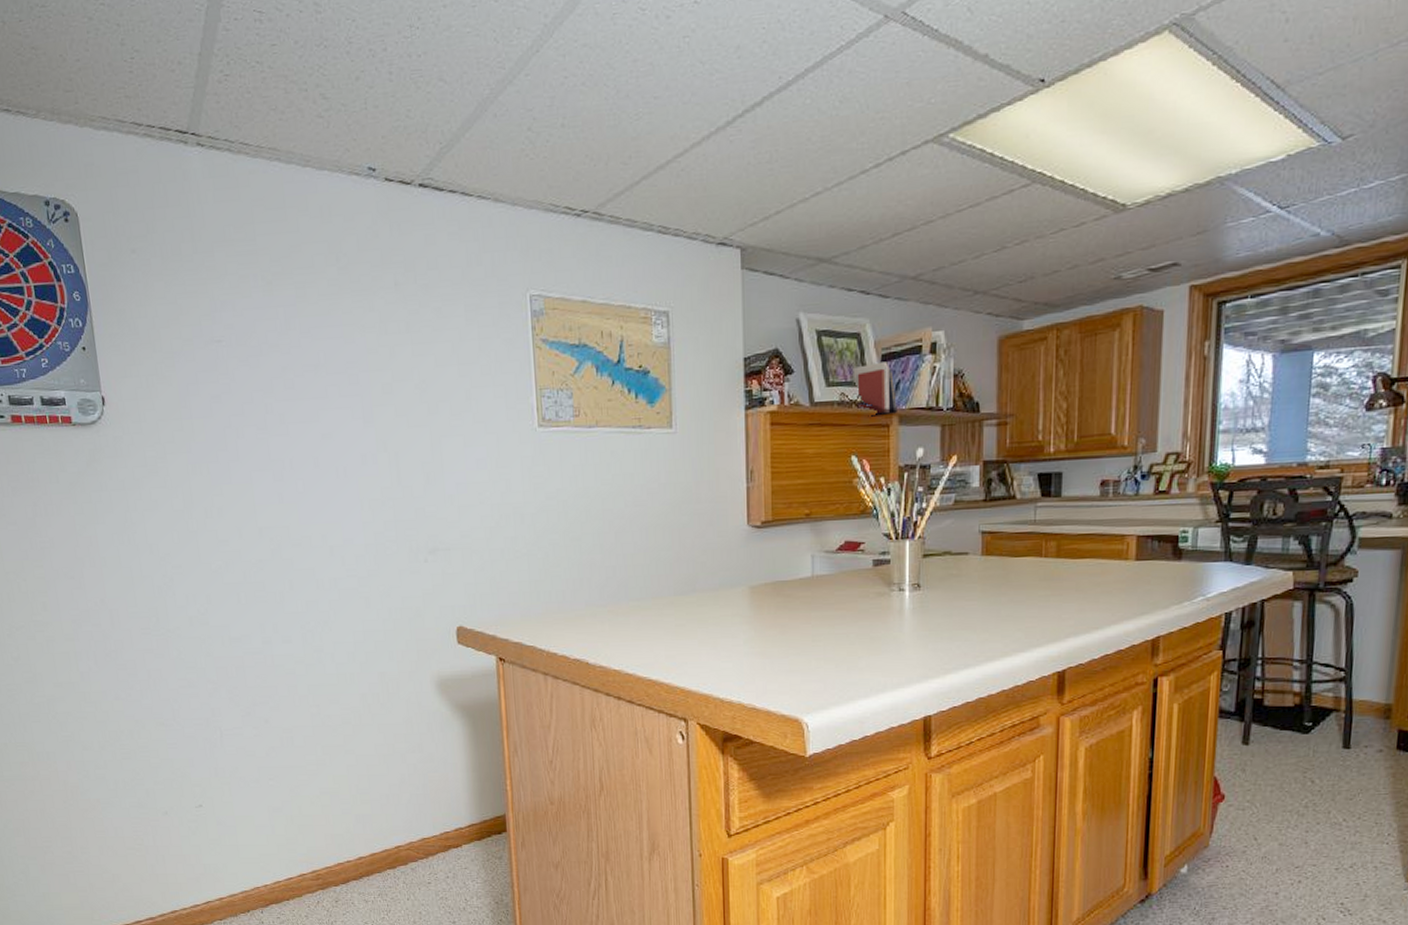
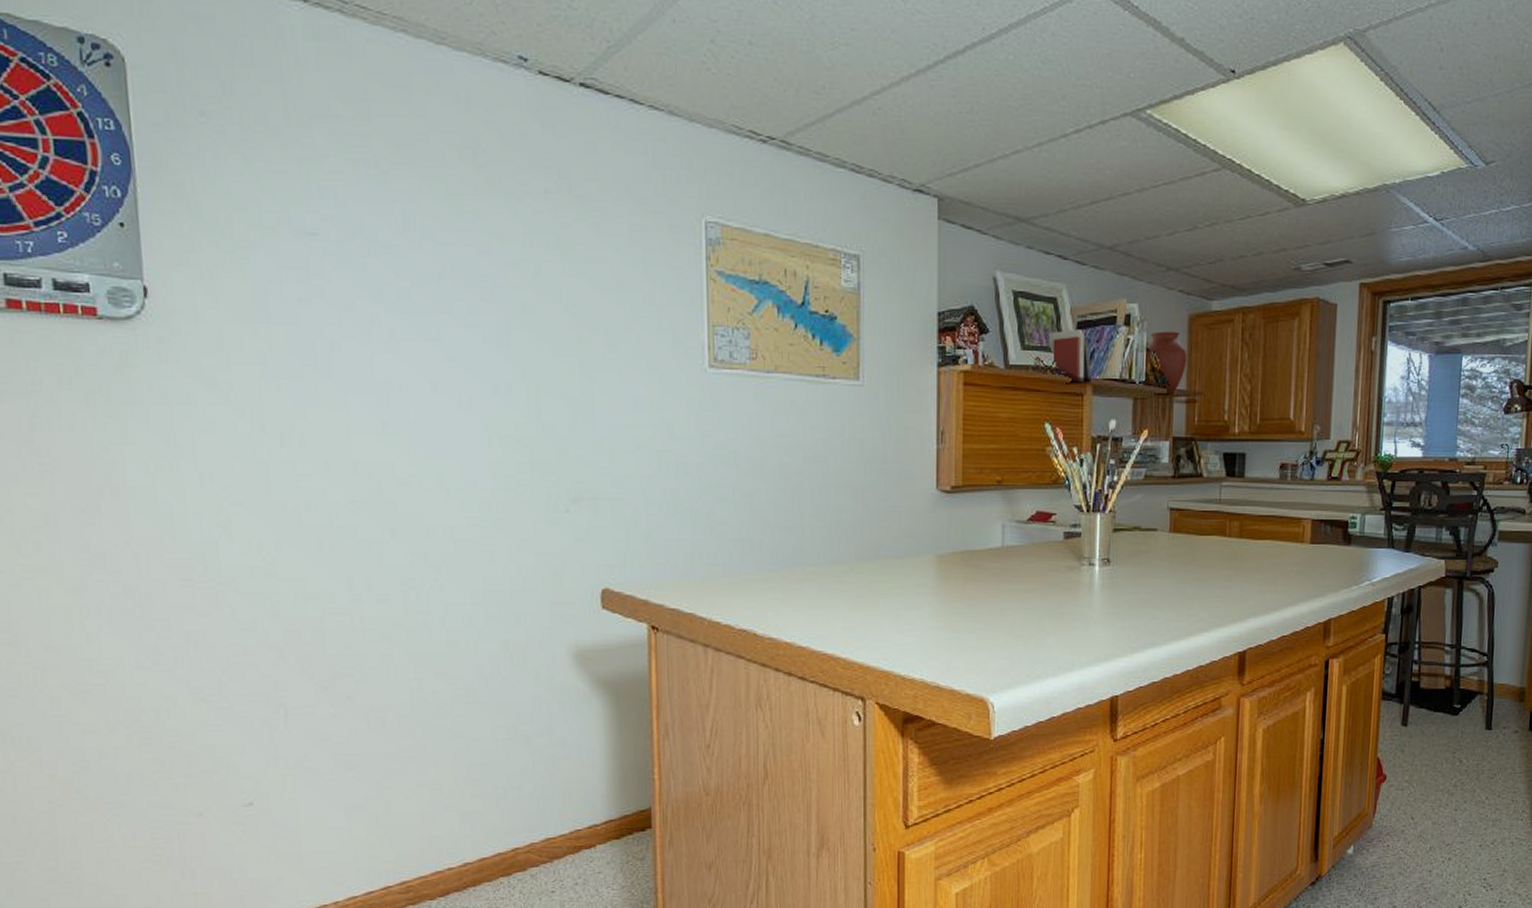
vase: none [952,355,997,422] -> present [1145,331,1187,397]

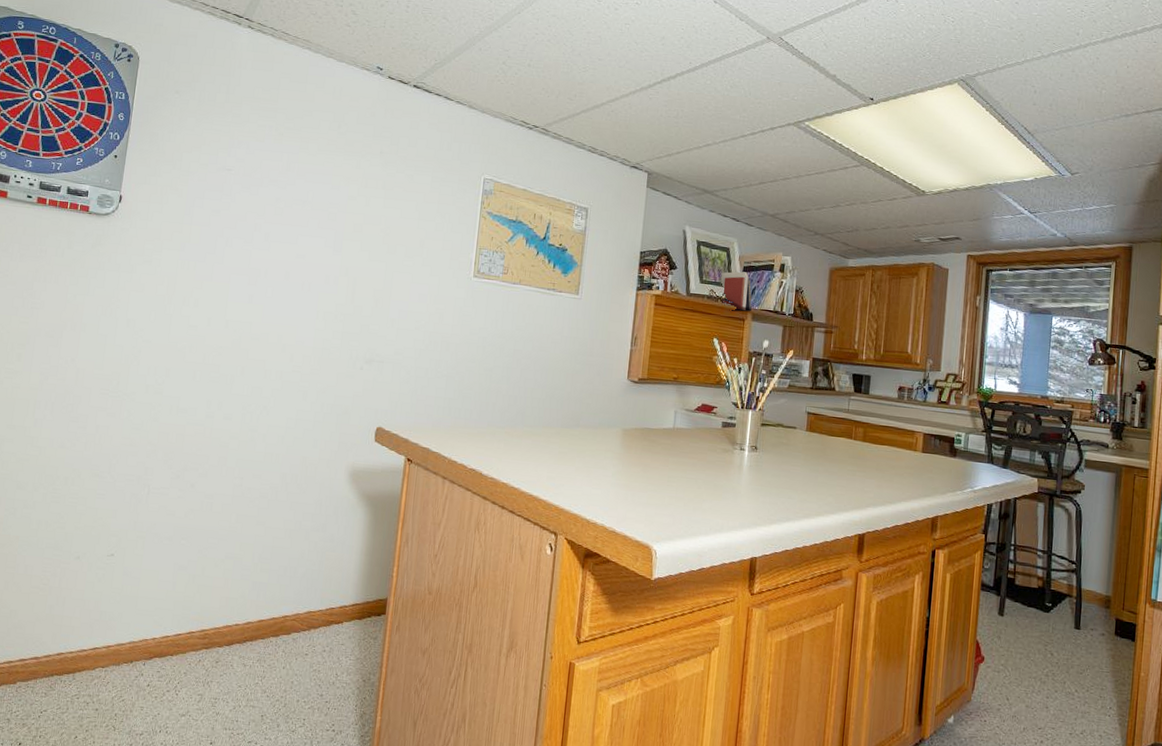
vase: present [1145,331,1187,397] -> none [794,278,827,327]

